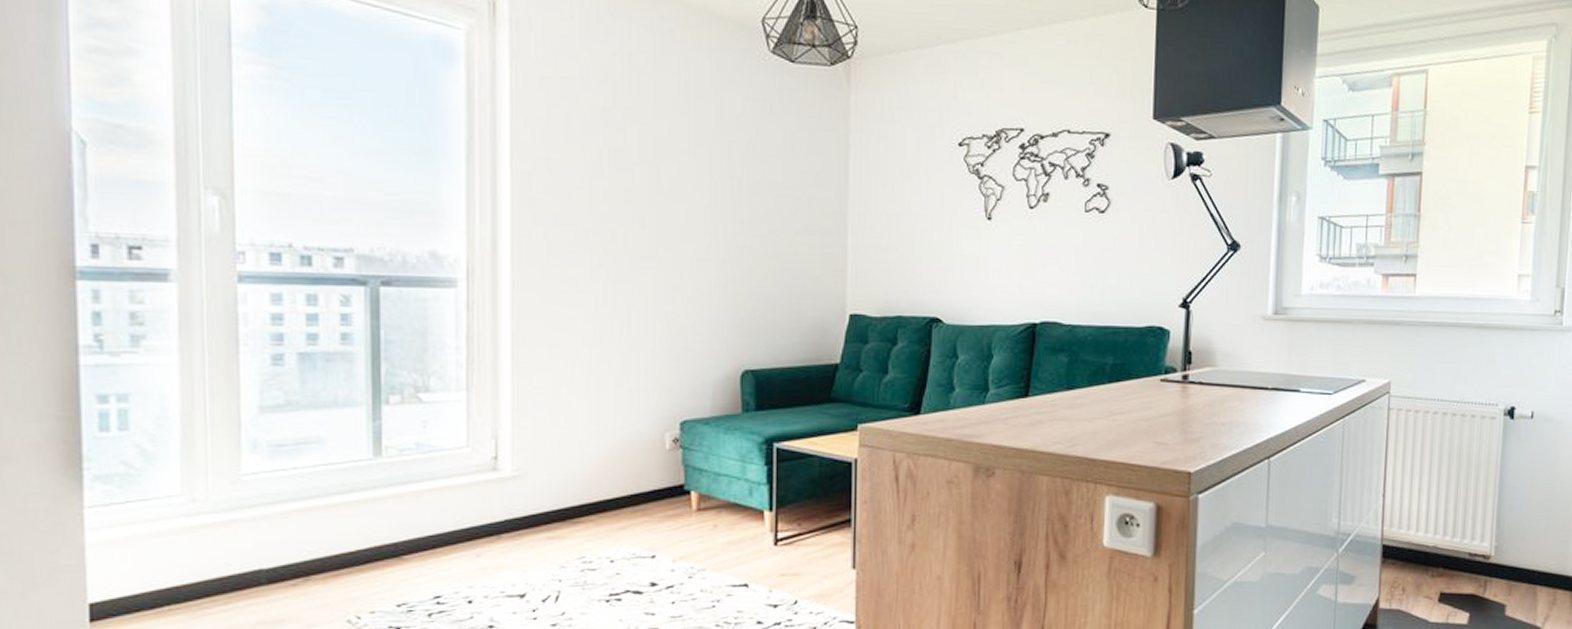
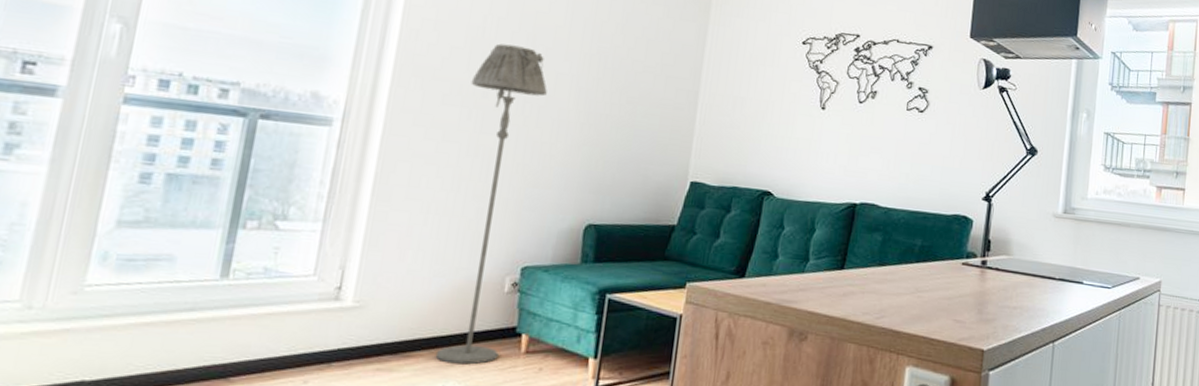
floor lamp: none [596,178,680,527] -> present [435,43,547,365]

